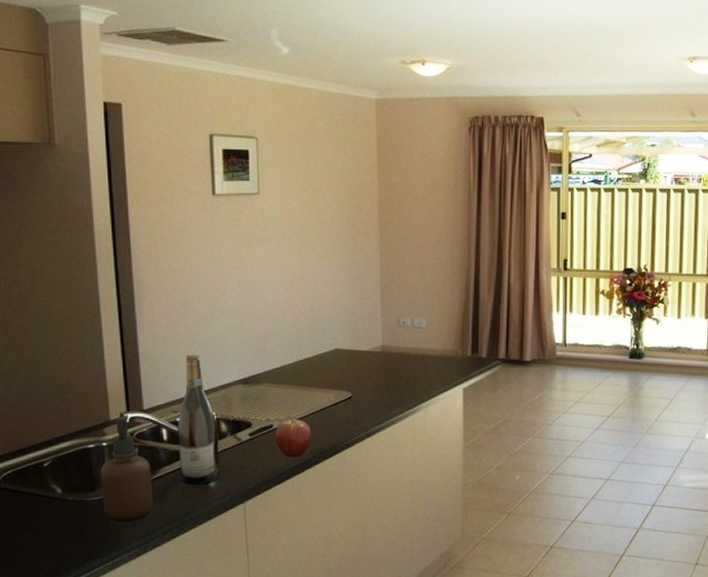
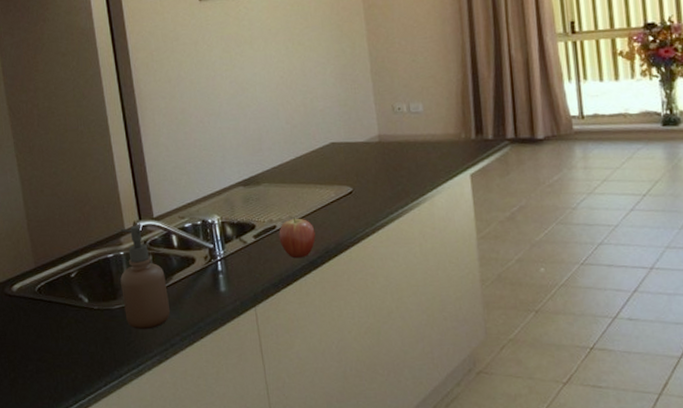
wine bottle: present [178,355,219,485] -> none [185,159,229,290]

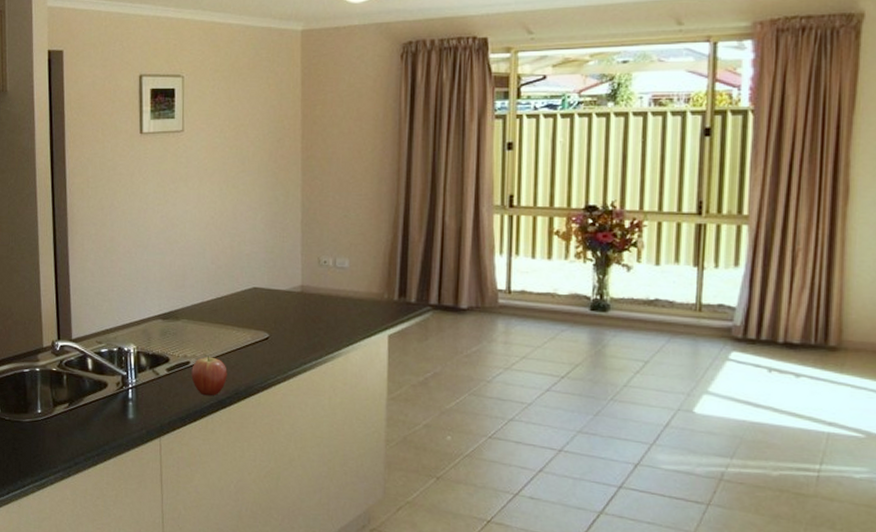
soap dispenser: present [120,225,170,330] -> none [33,344,78,446]

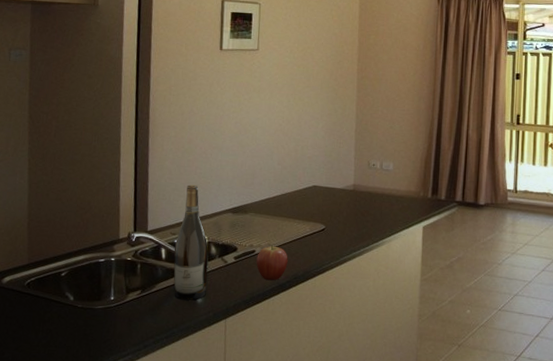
wine bottle: none [101,288,138,416] -> present [173,185,208,300]

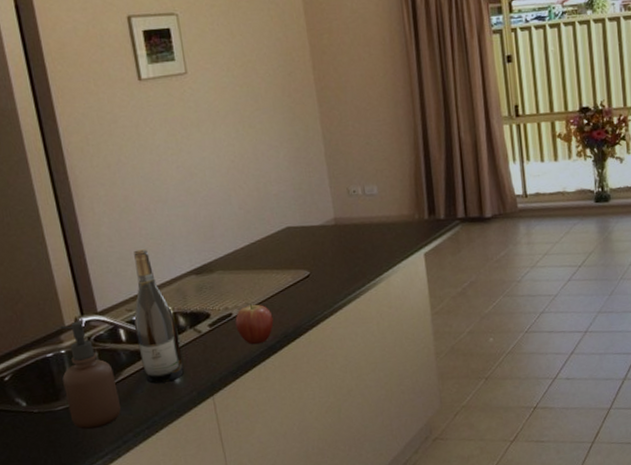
soap dispenser: none [106,235,150,331] -> present [60,320,121,430]

